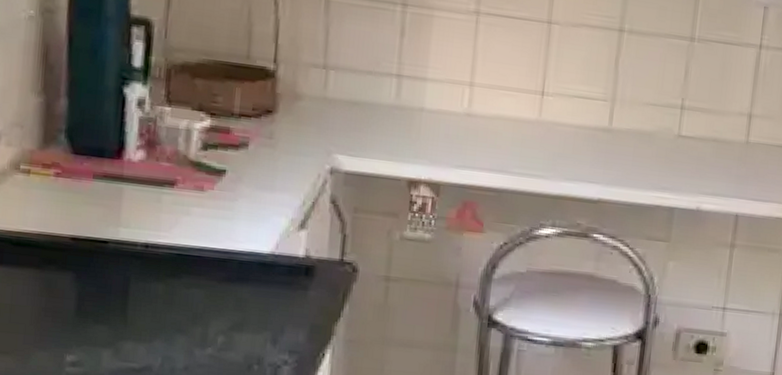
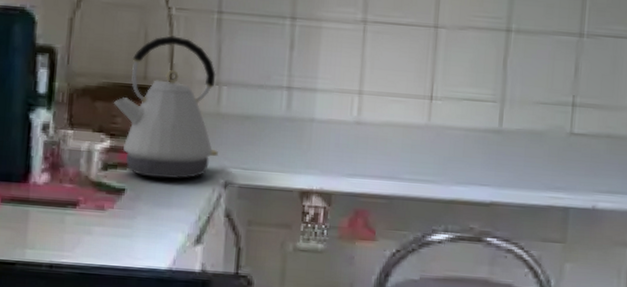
kettle: none [215,14,324,163] -> present [114,35,218,179]

